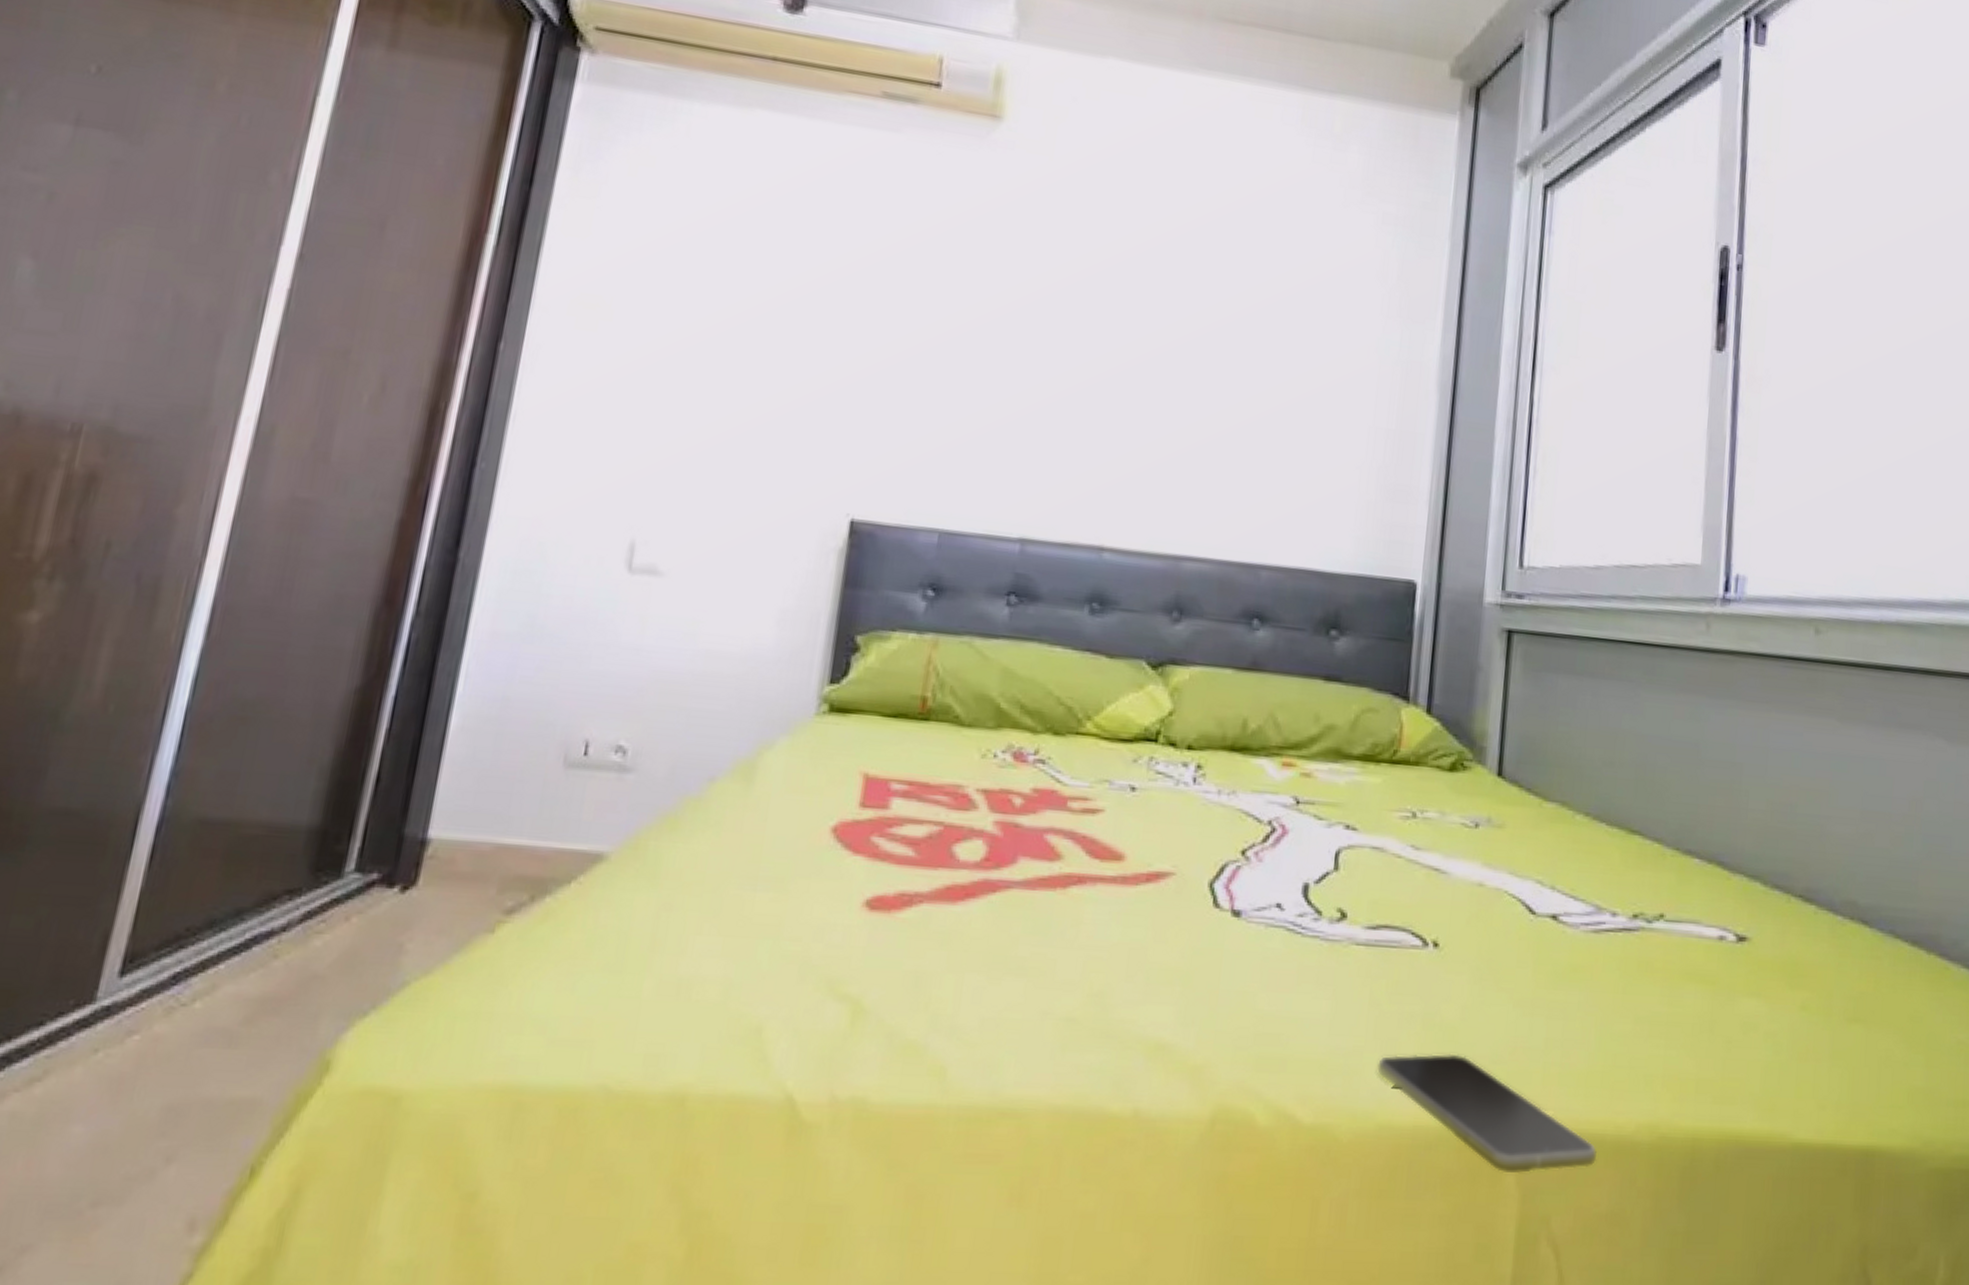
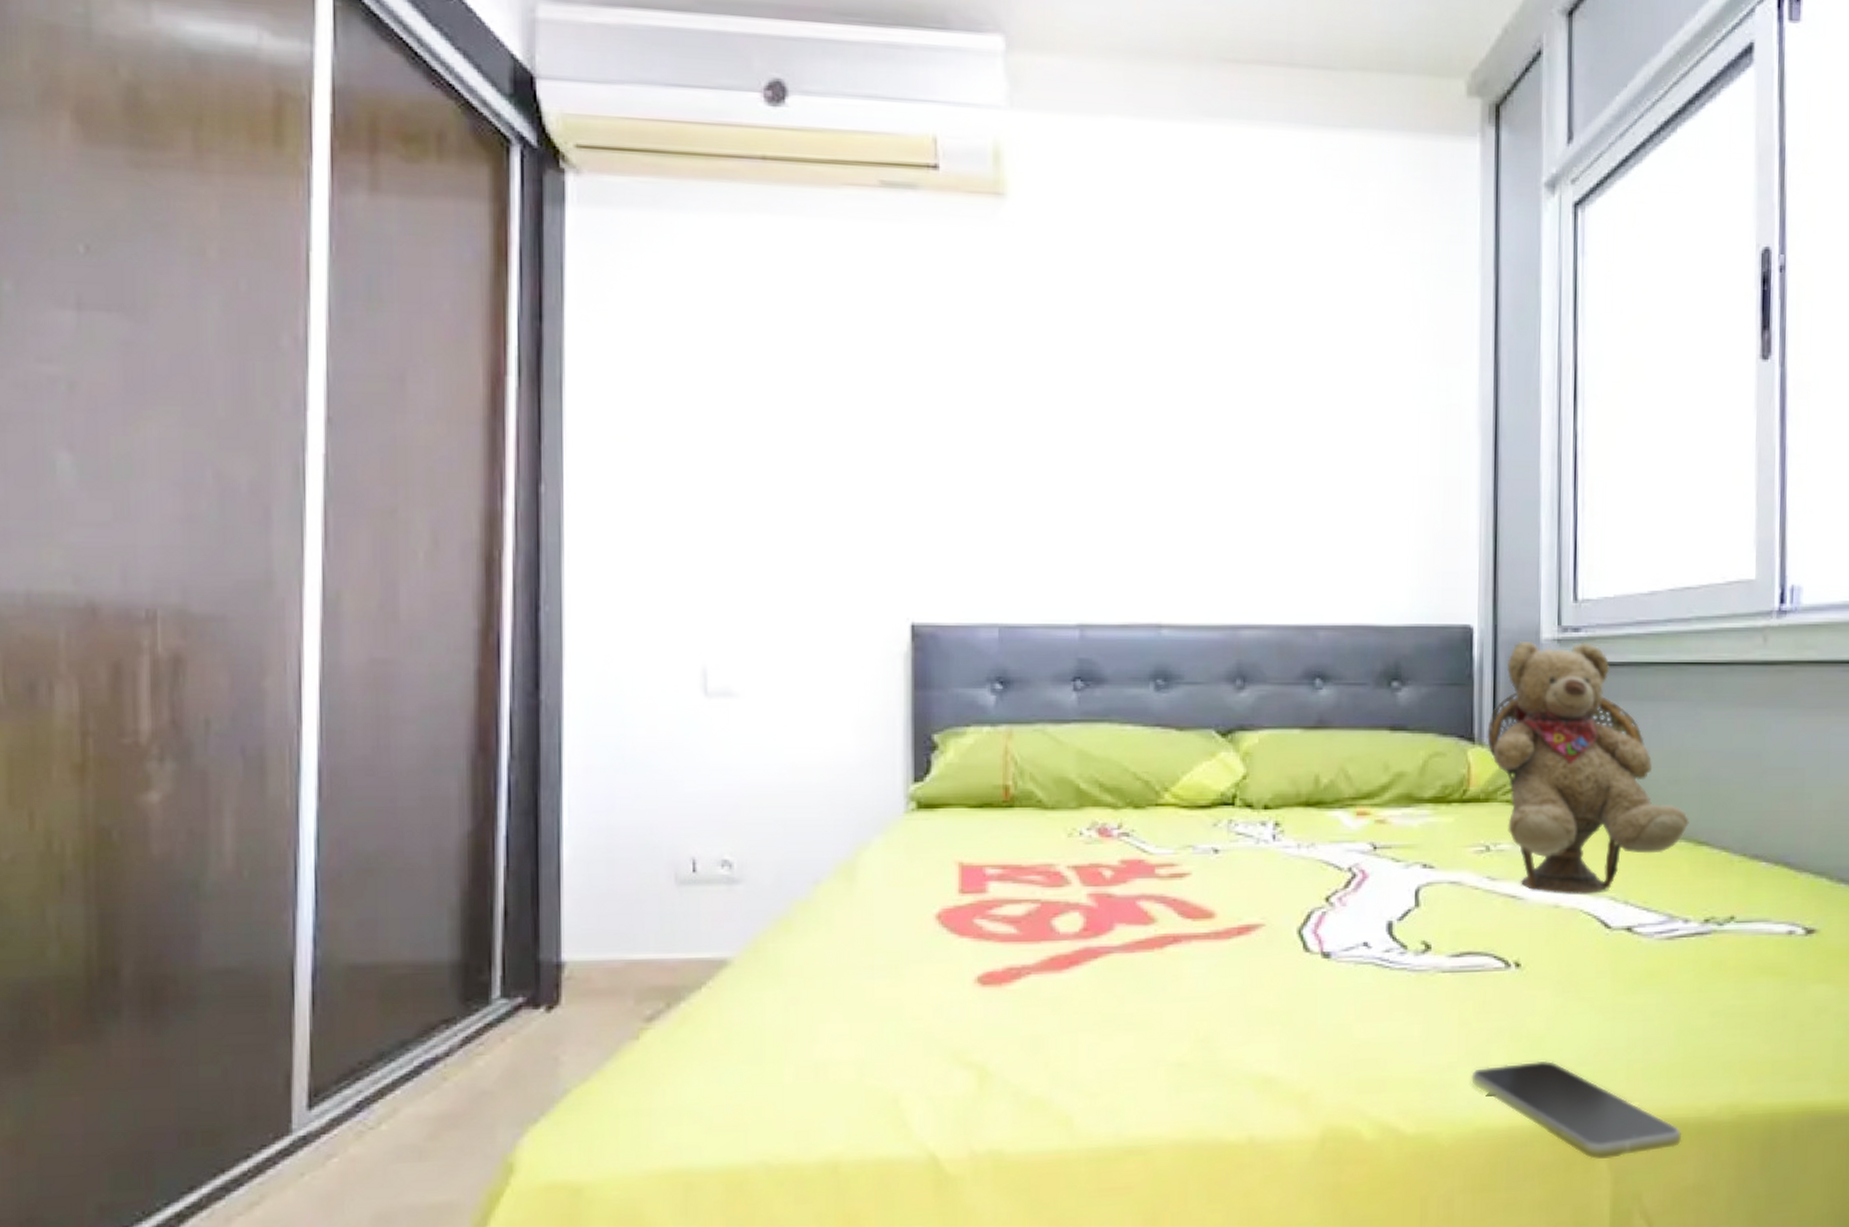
teddy bear: none [1422,603,1623,874] -> present [1487,642,1689,893]

